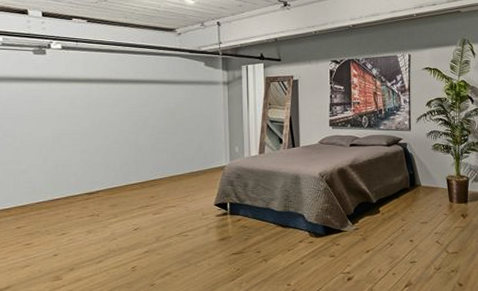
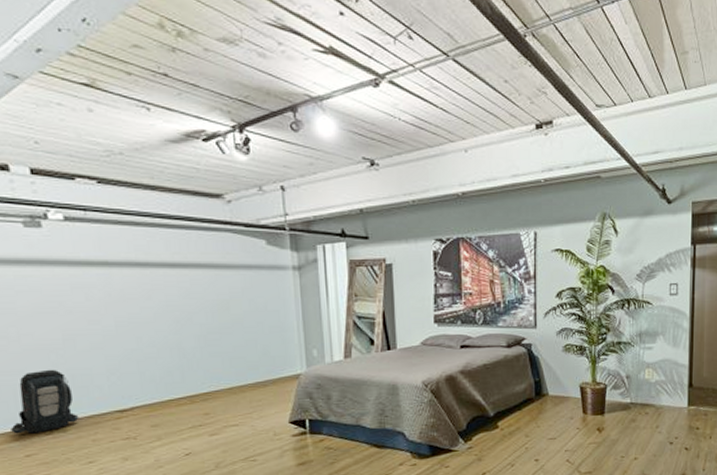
backpack: none [8,160,58,211] -> present [10,369,79,434]

